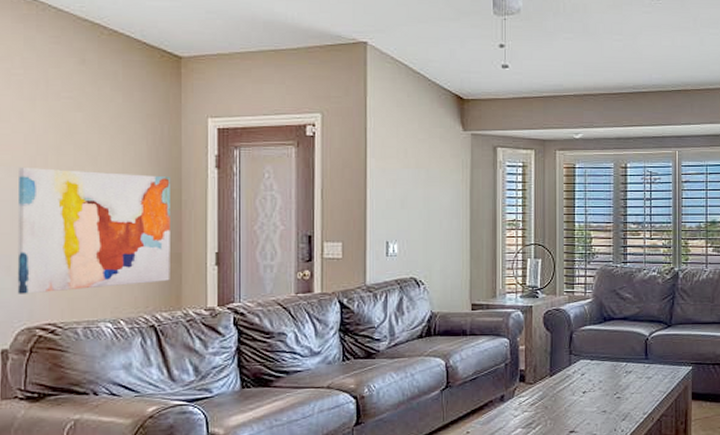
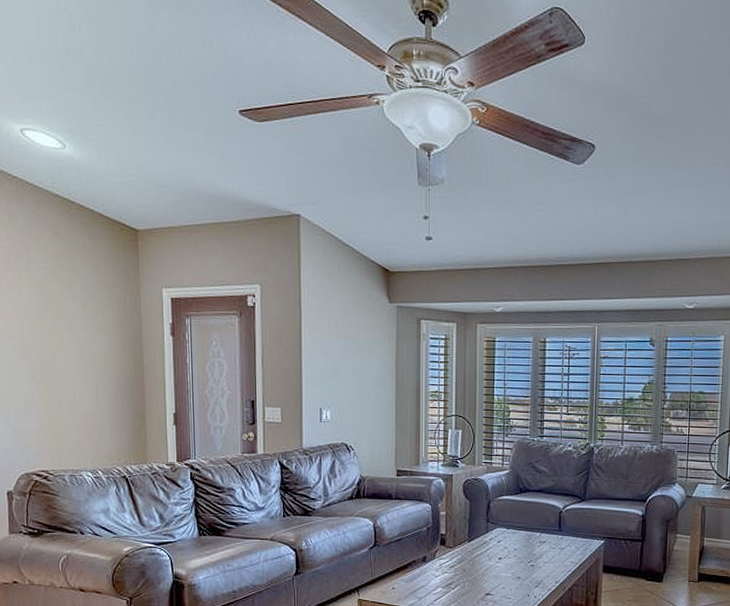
wall art: present [17,167,170,294] -> none [11,331,137,444]

